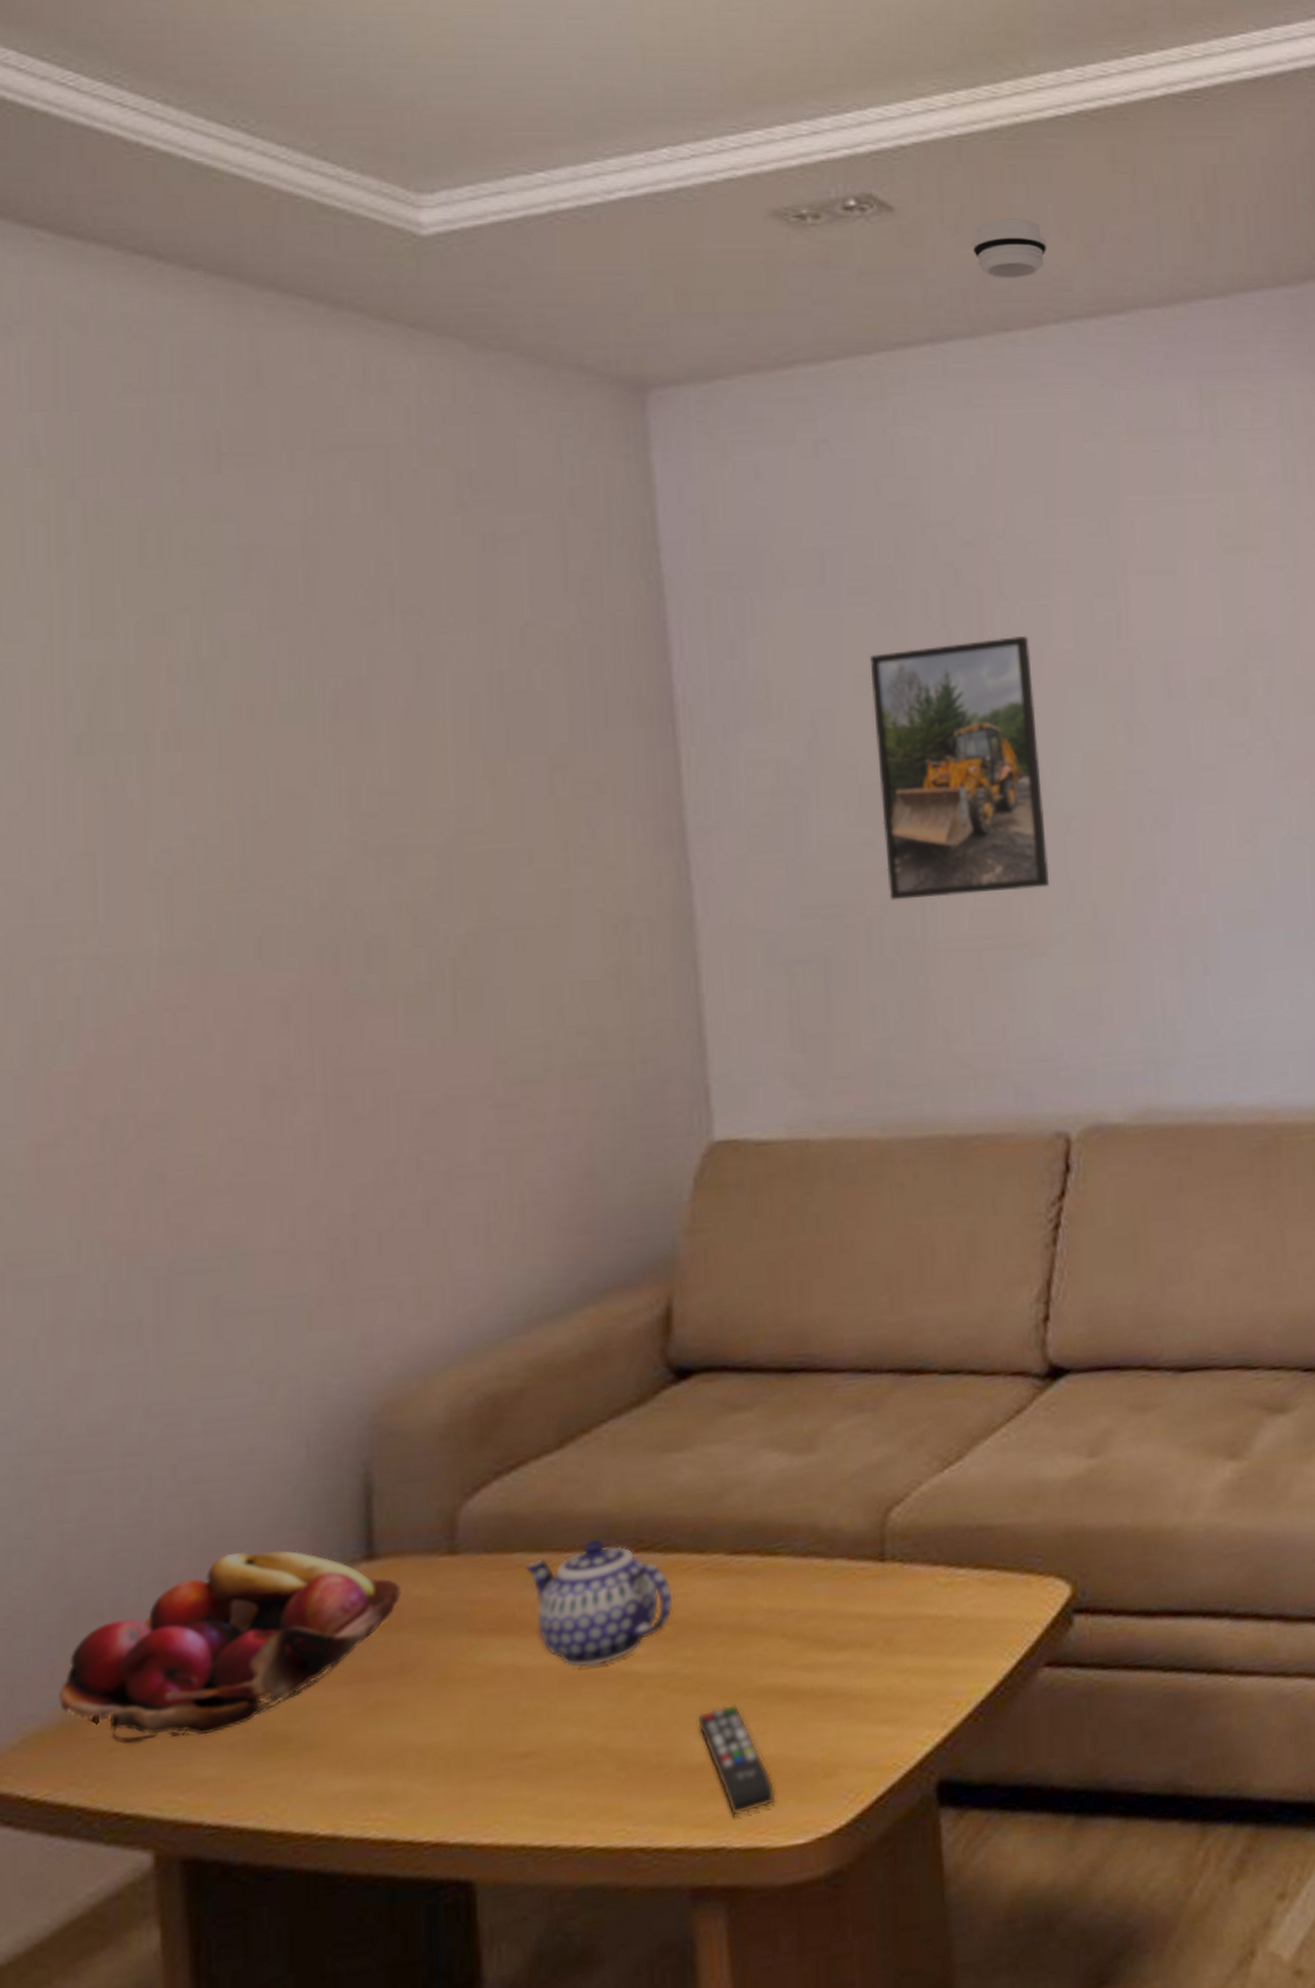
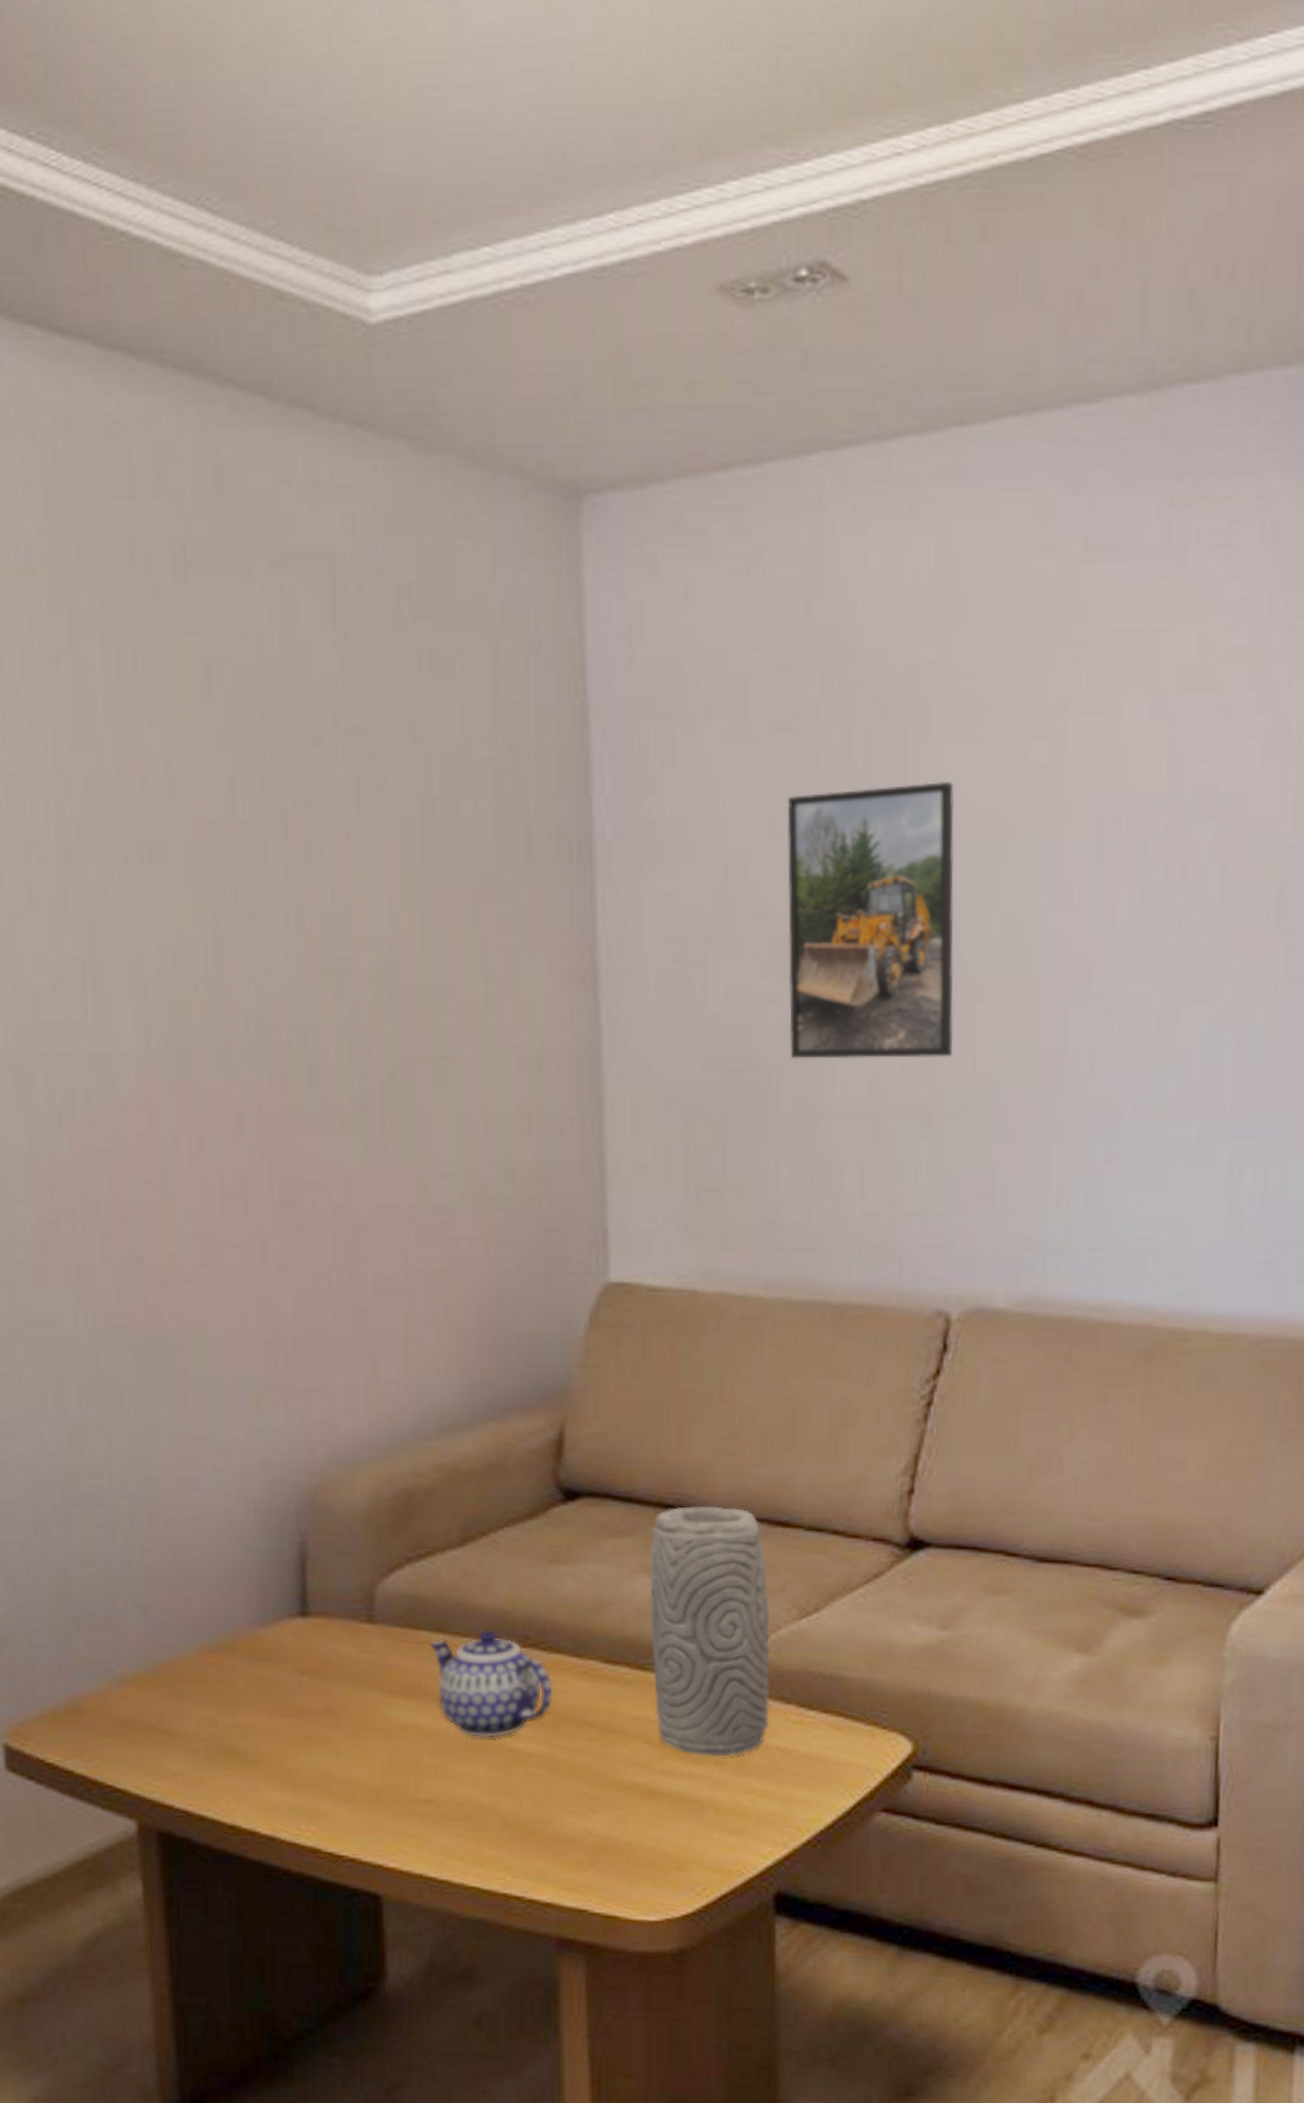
fruit basket: present [58,1550,402,1744] -> none [65,1592,329,1737]
remote control: present [696,1703,776,1815] -> none [568,1792,633,1886]
vase: none [774,1362,917,1641] -> present [650,1505,770,1757]
smoke detector: present [972,218,1047,278] -> none [930,287,1015,361]

